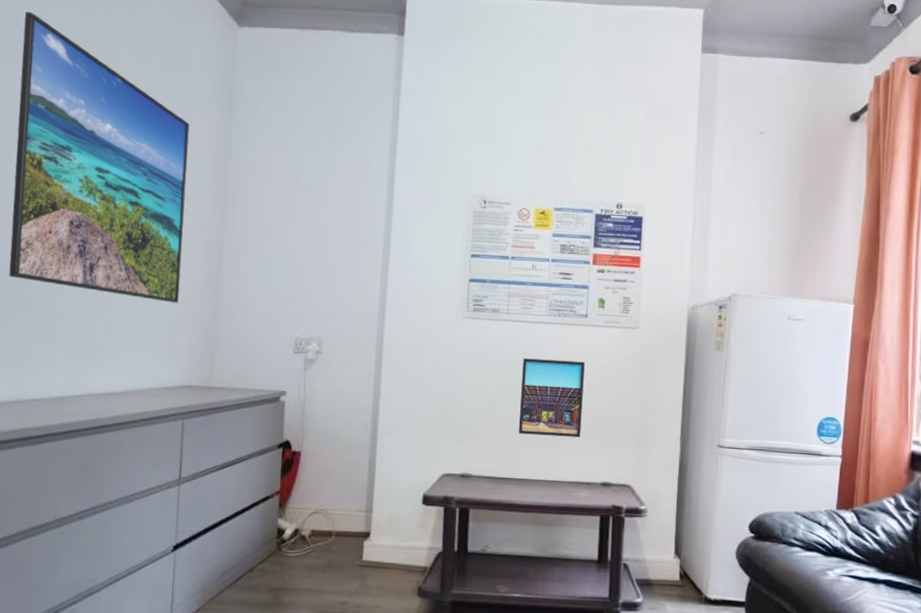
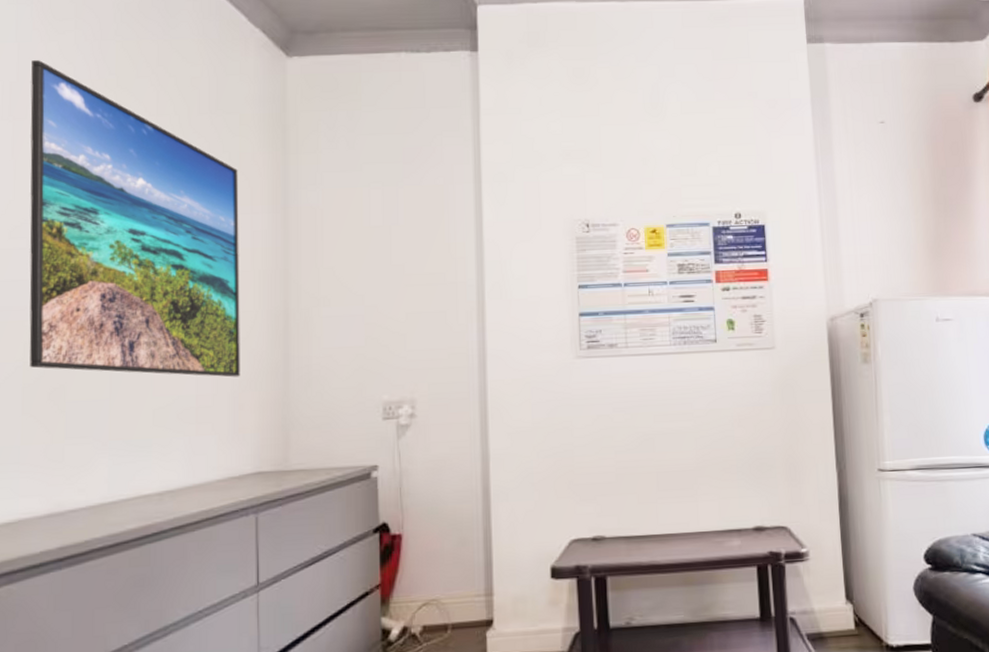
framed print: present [518,358,585,438] -> none [649,392,725,483]

